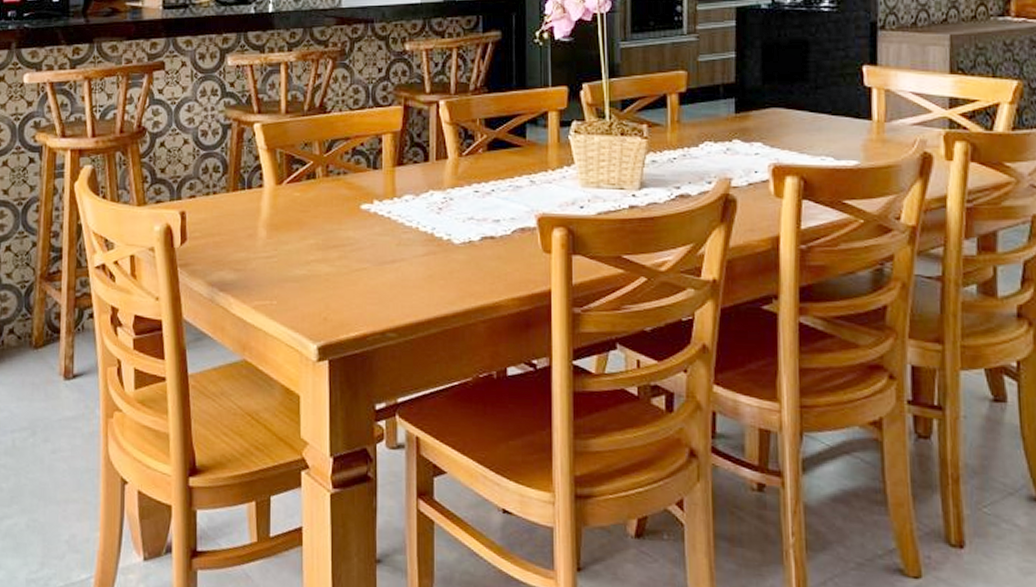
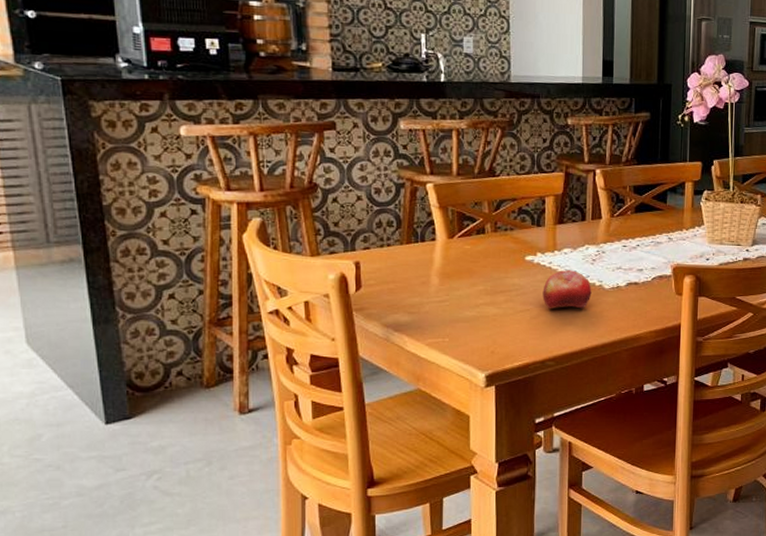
fruit: none [381,221,439,268] -> present [542,270,592,309]

